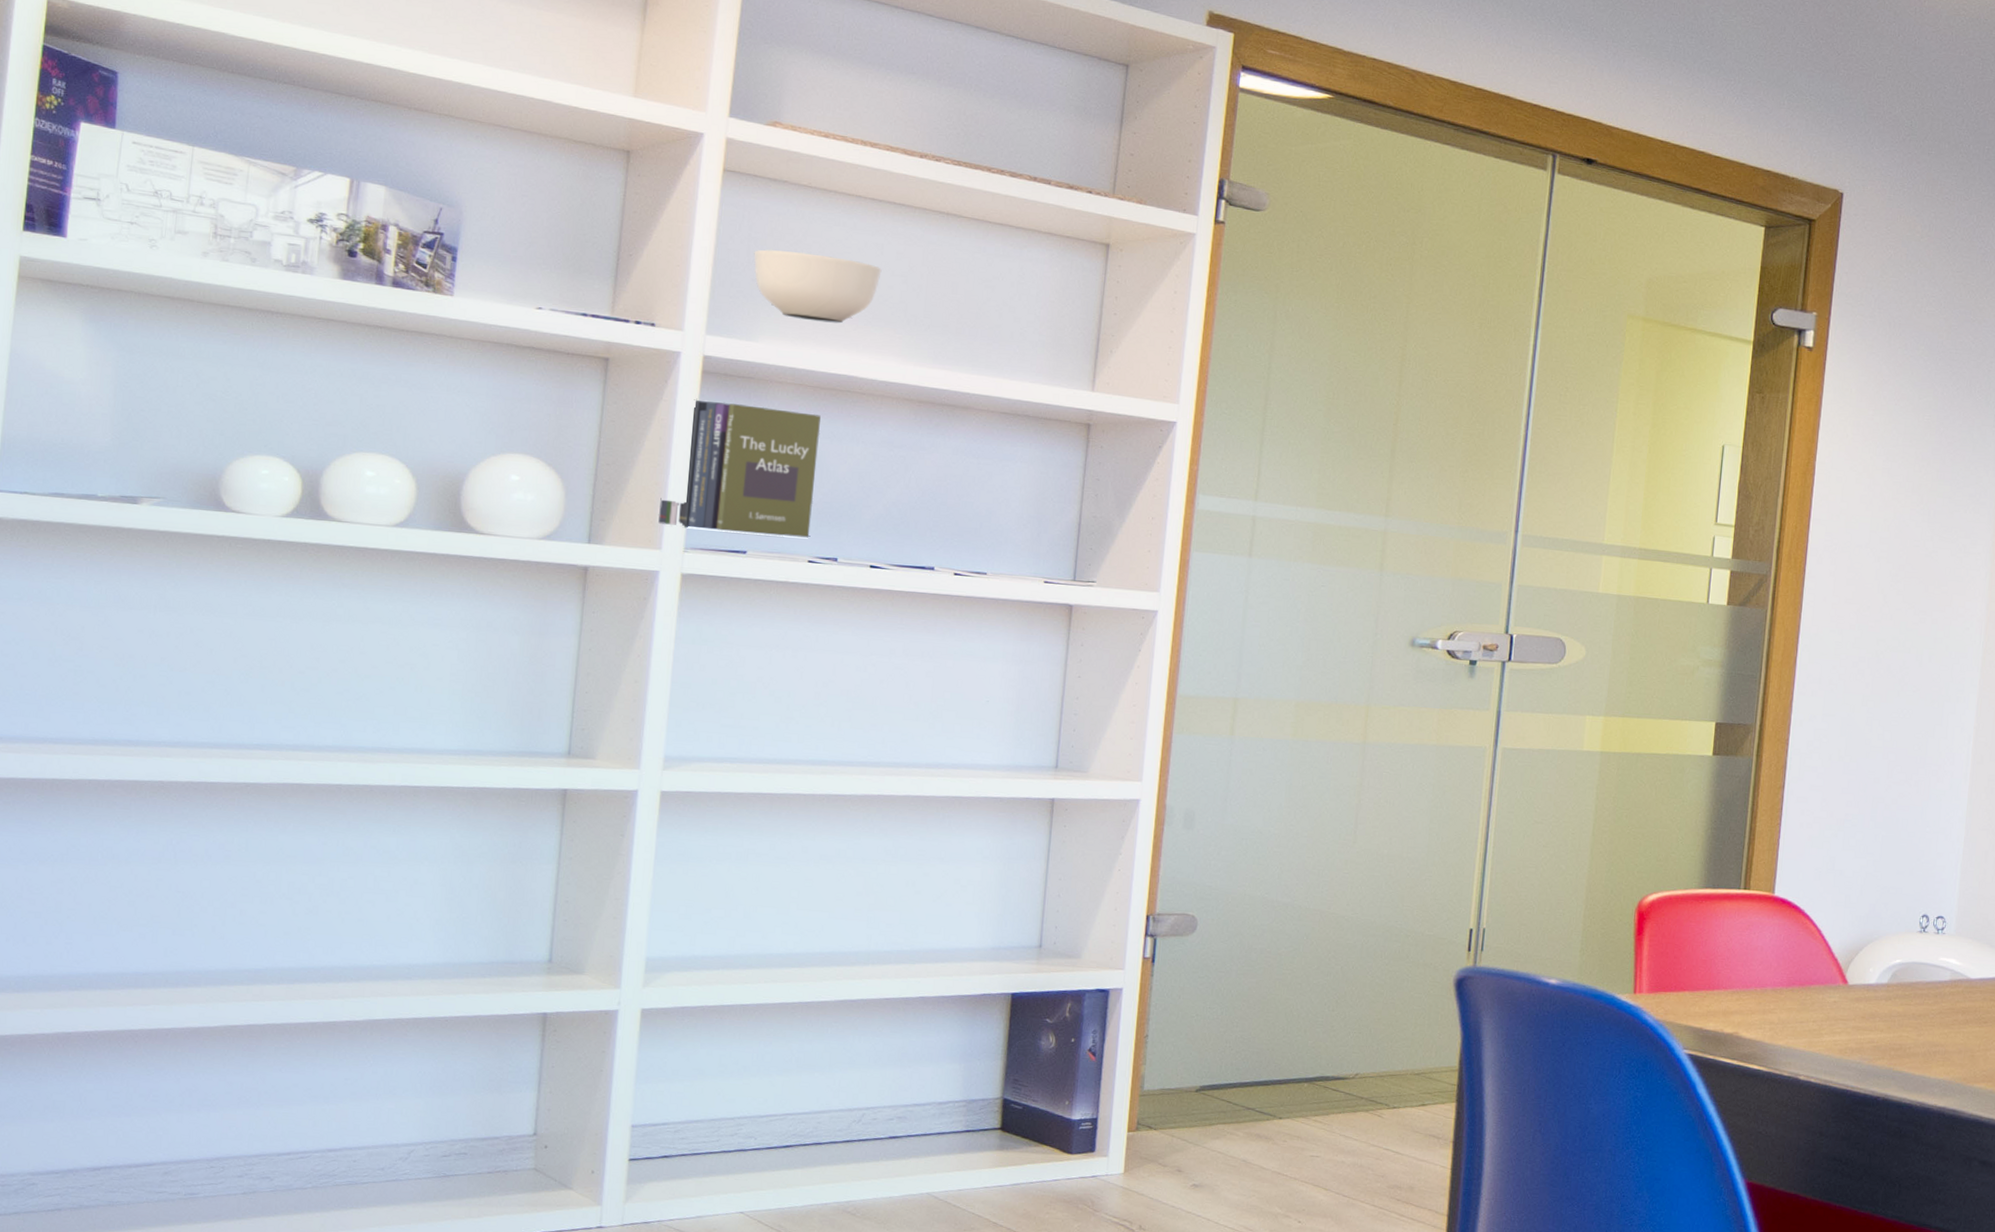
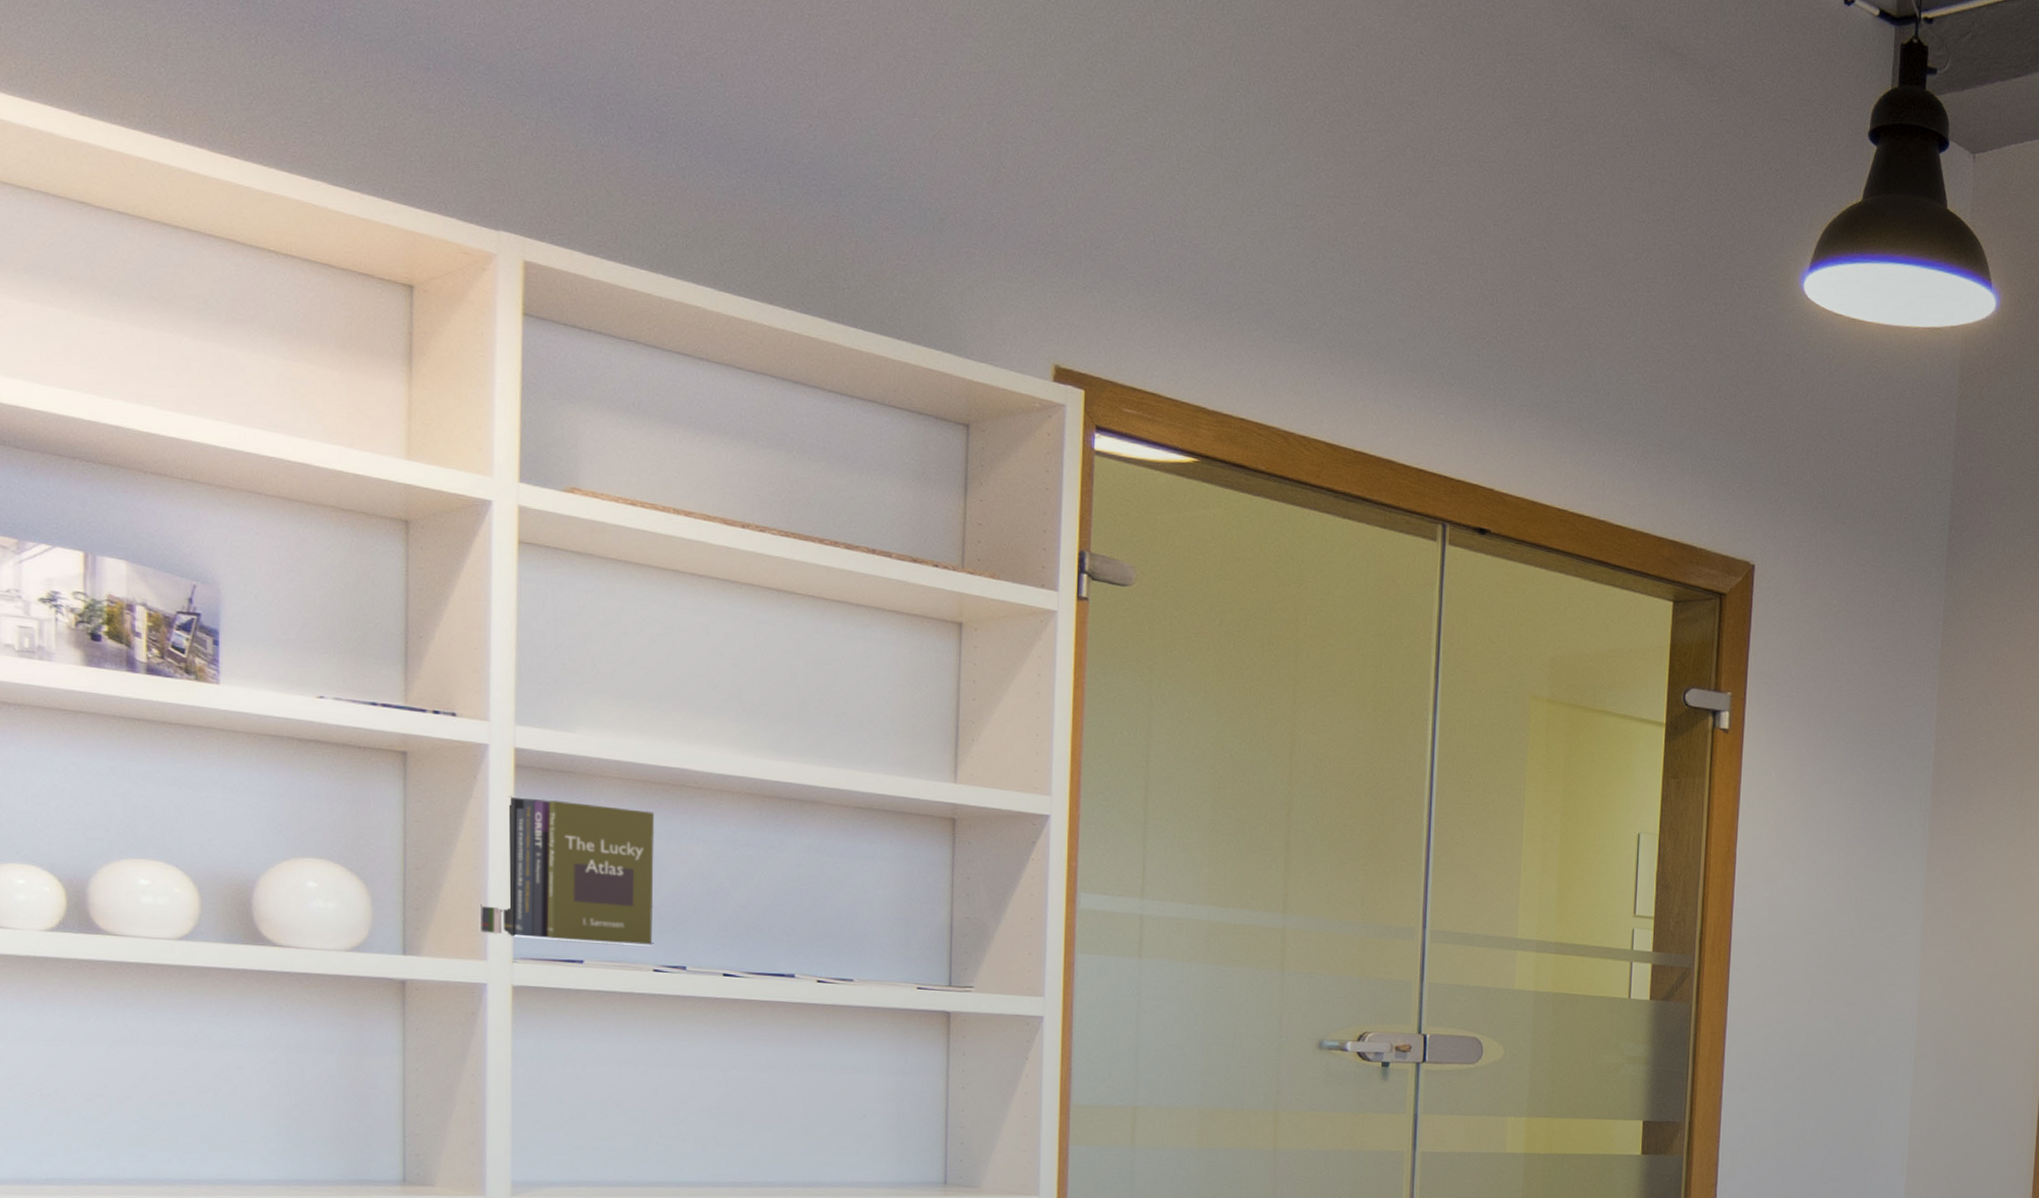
bowl: present [754,249,882,324] -> none [562,630,709,712]

